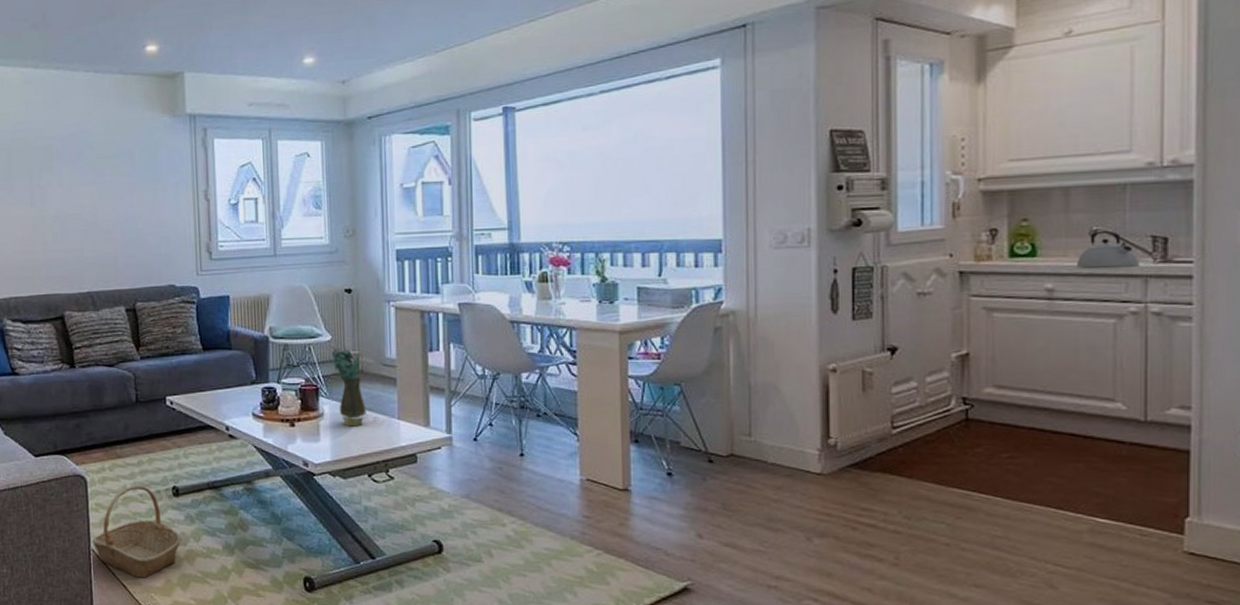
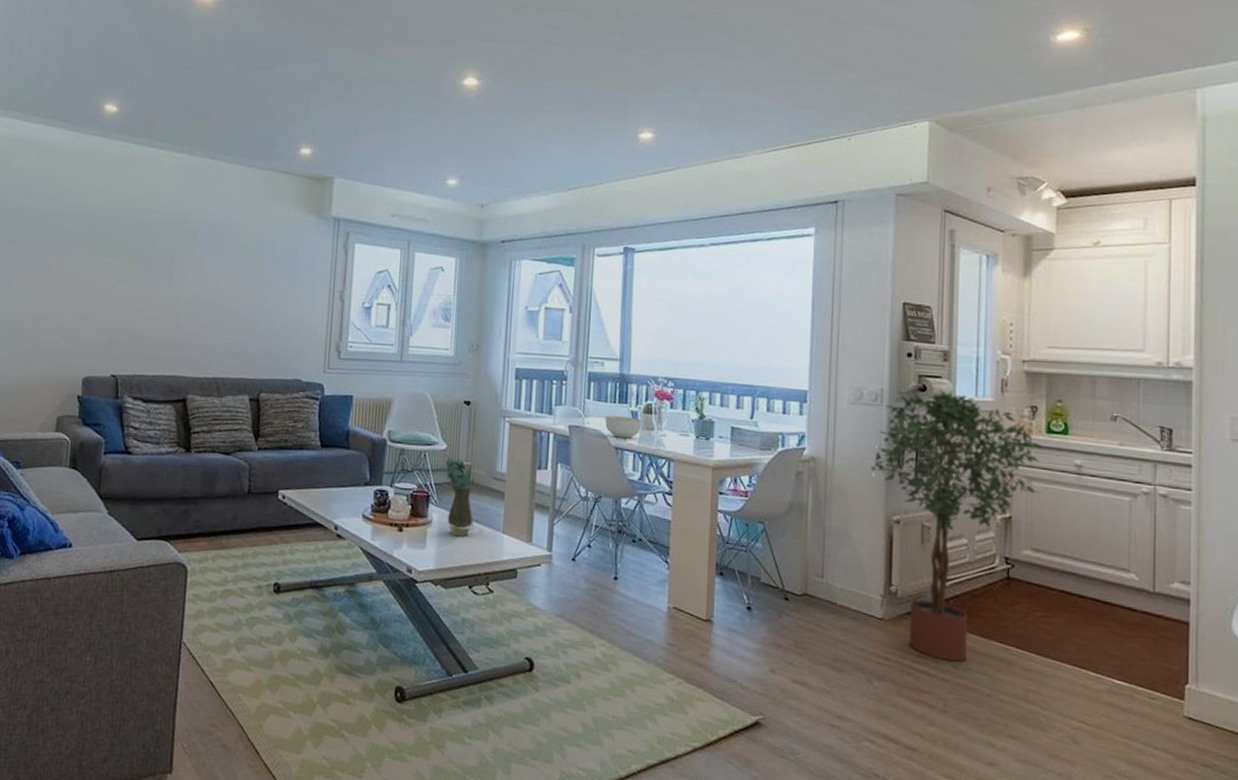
basket: present [91,486,182,578] -> none [184,578,278,677]
bowl: none [496,288,538,311] -> present [604,415,642,439]
potted tree: none [800,222,1005,512] -> present [871,390,1043,662]
kettle: present [1076,230,1141,270] -> none [1100,417,1151,453]

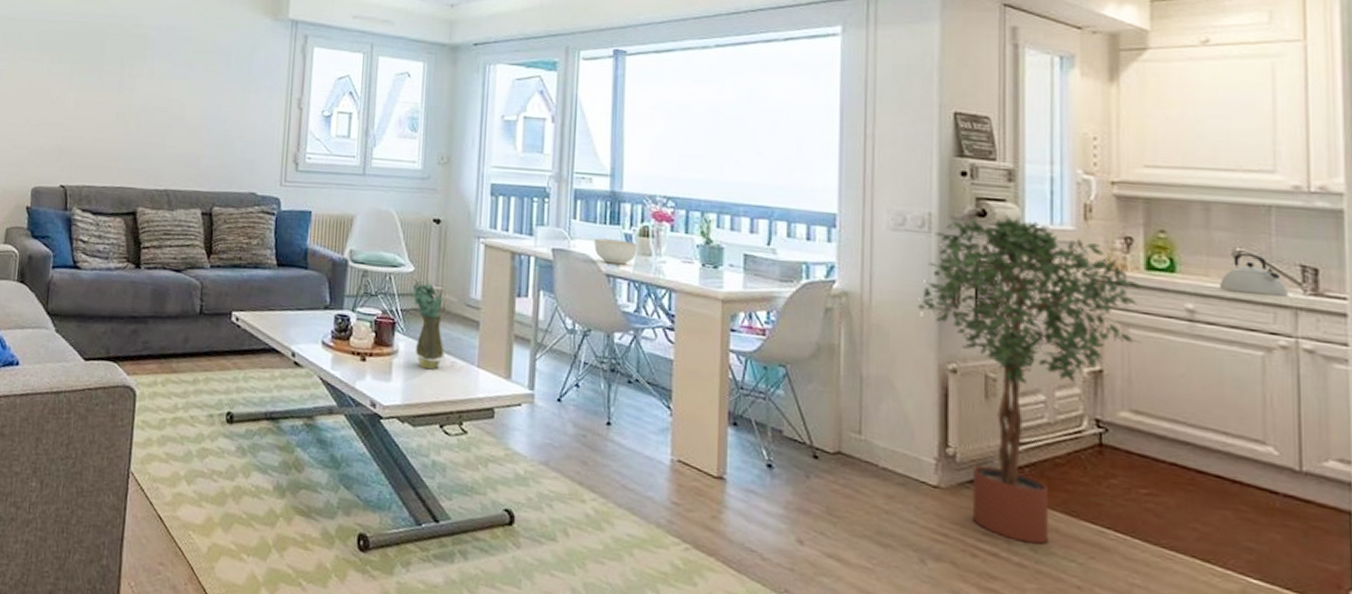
kettle: none [1100,417,1151,453] -> present [1218,252,1289,298]

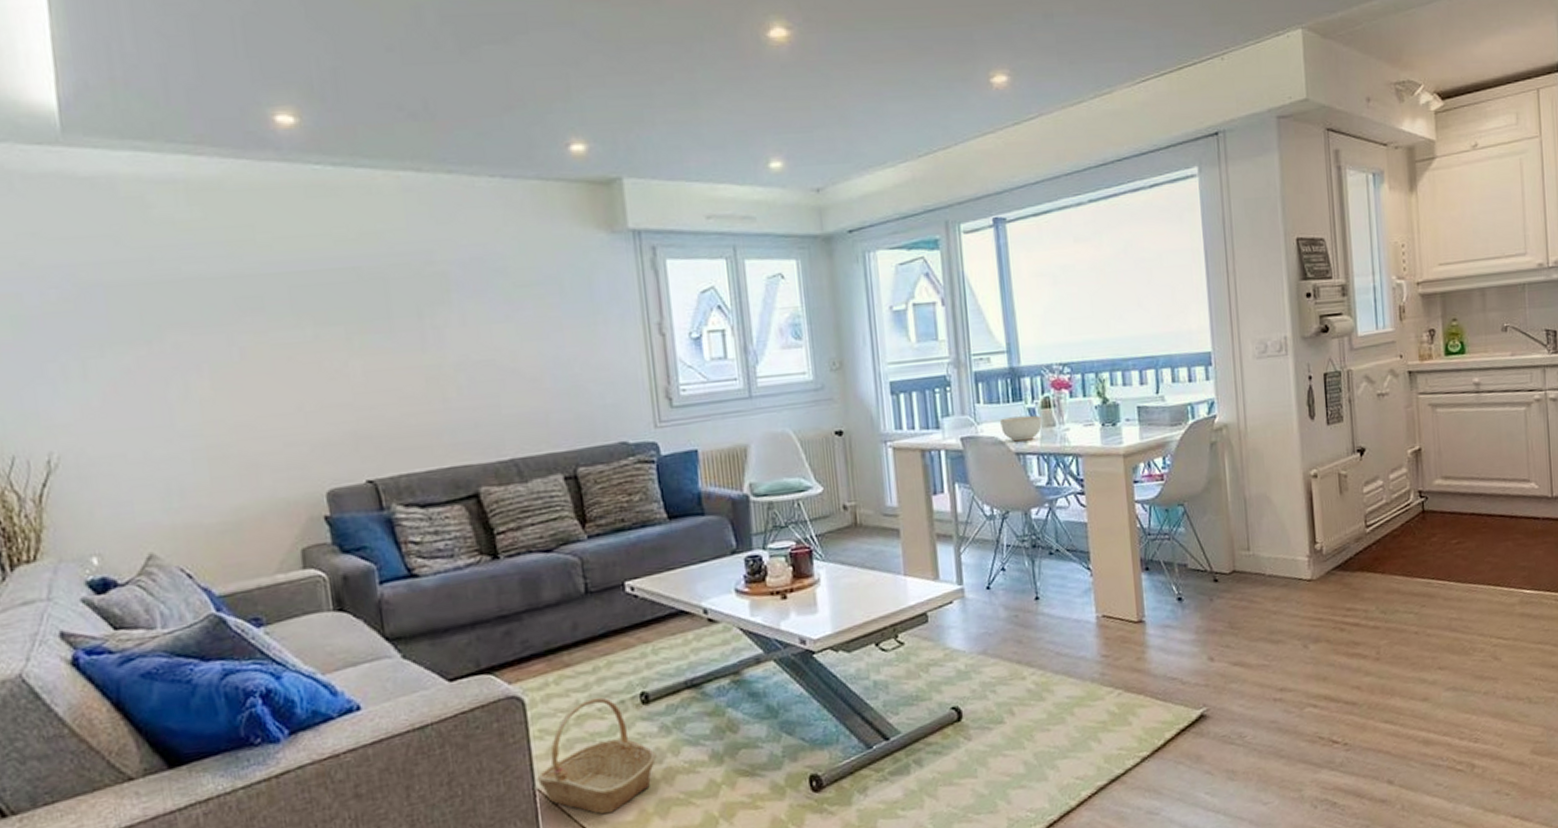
basket: none [132,405,230,513] -> present [536,697,657,815]
vase: present [412,278,445,370] -> none [825,499,869,591]
potted tree: present [918,215,1142,545] -> none [1283,327,1445,609]
kettle: present [1218,252,1289,298] -> none [1494,326,1539,363]

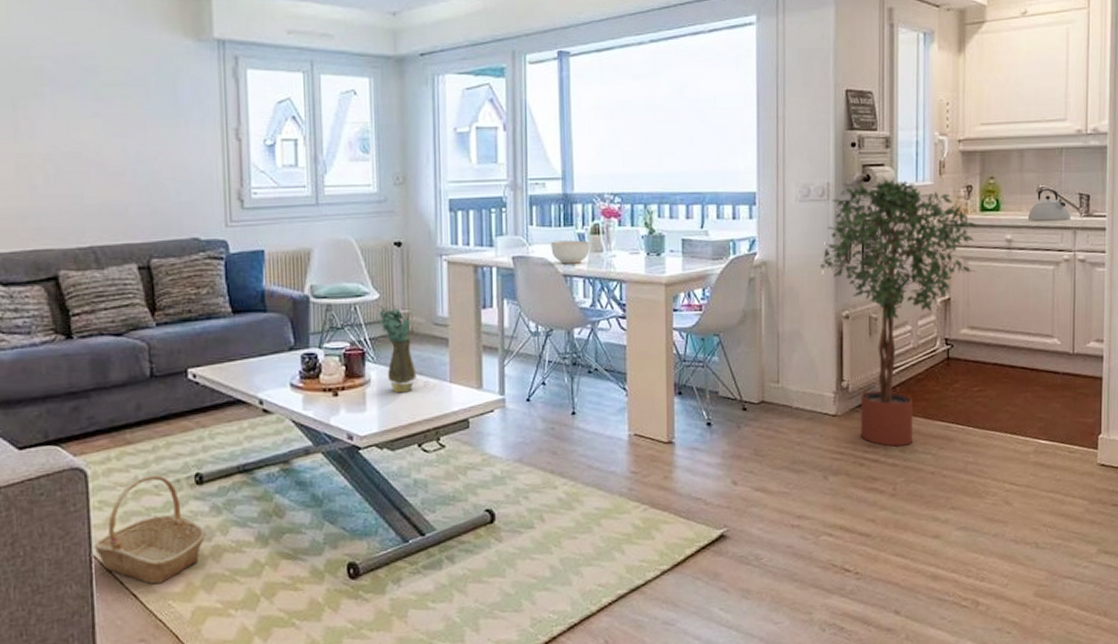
vase: none [825,499,869,591] -> present [379,305,417,393]
potted tree: none [1283,327,1445,609] -> present [820,178,977,447]
kettle: none [1494,326,1539,363] -> present [1027,188,1071,223]

